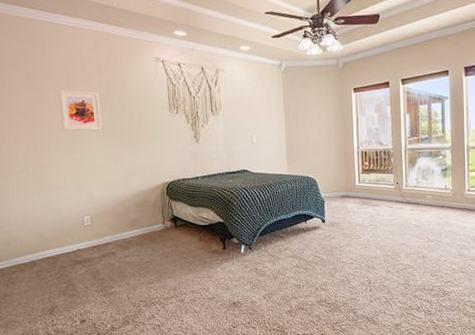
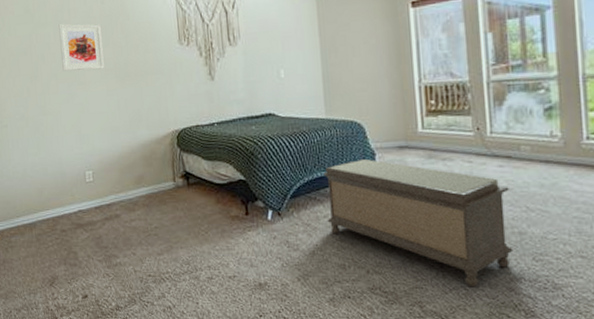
bench: none [285,206,418,297] -> present [323,159,514,287]

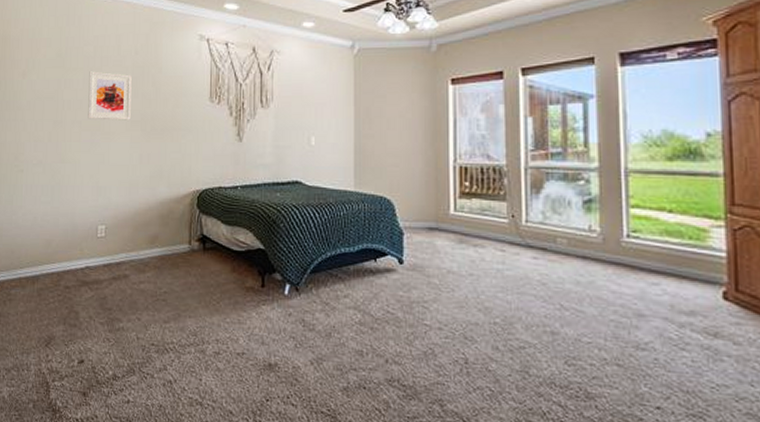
bench: present [323,159,514,287] -> none [347,238,544,389]

